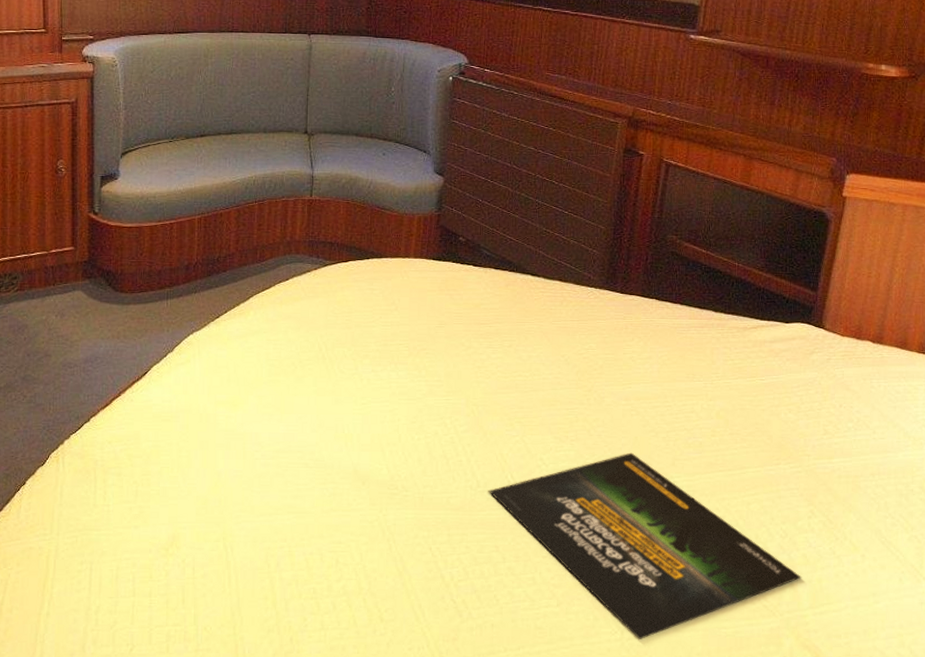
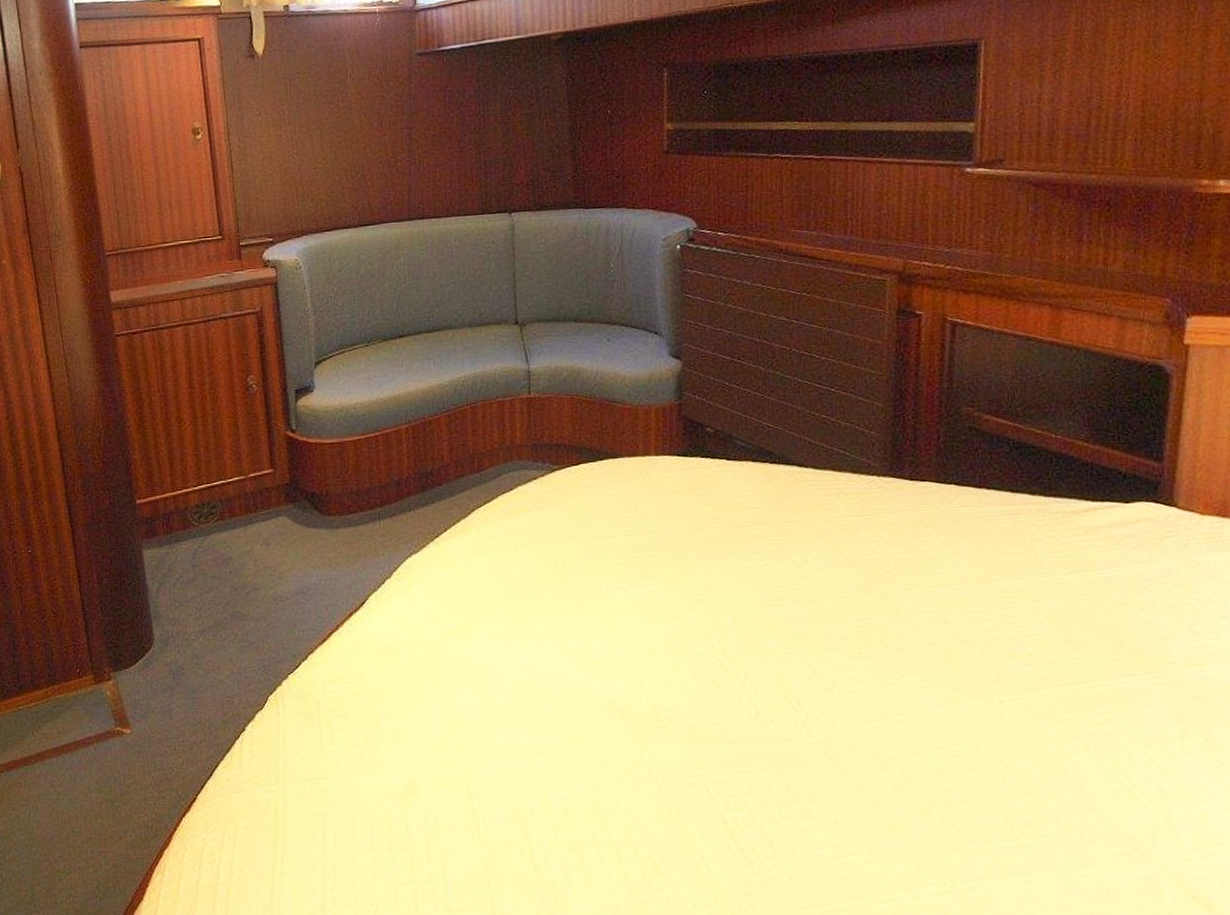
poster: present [489,452,802,639] -> none [771,668,1180,891]

